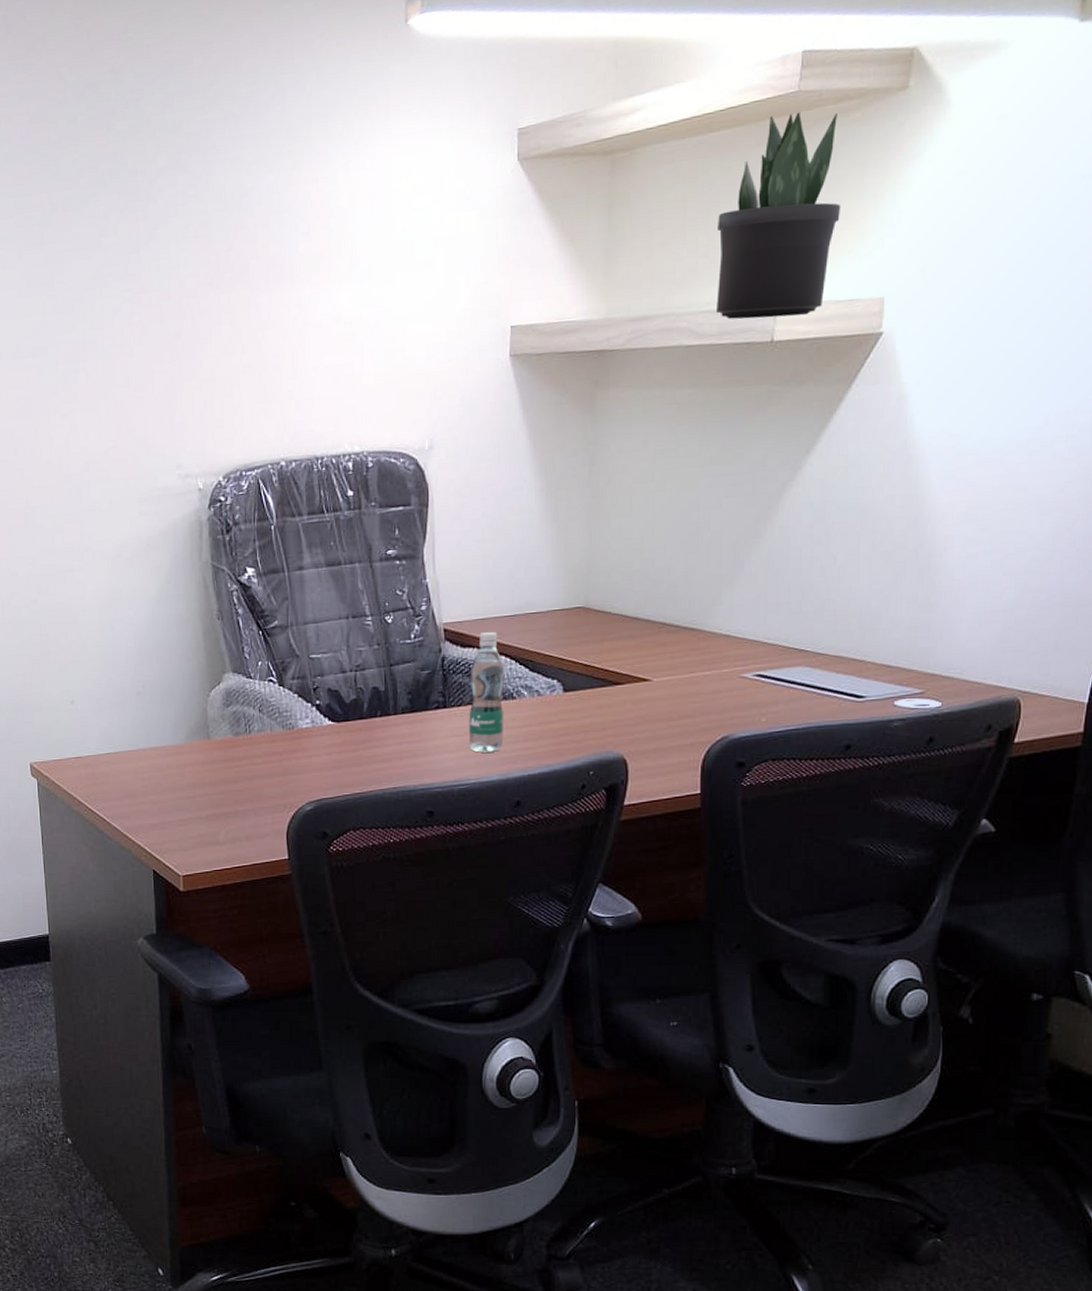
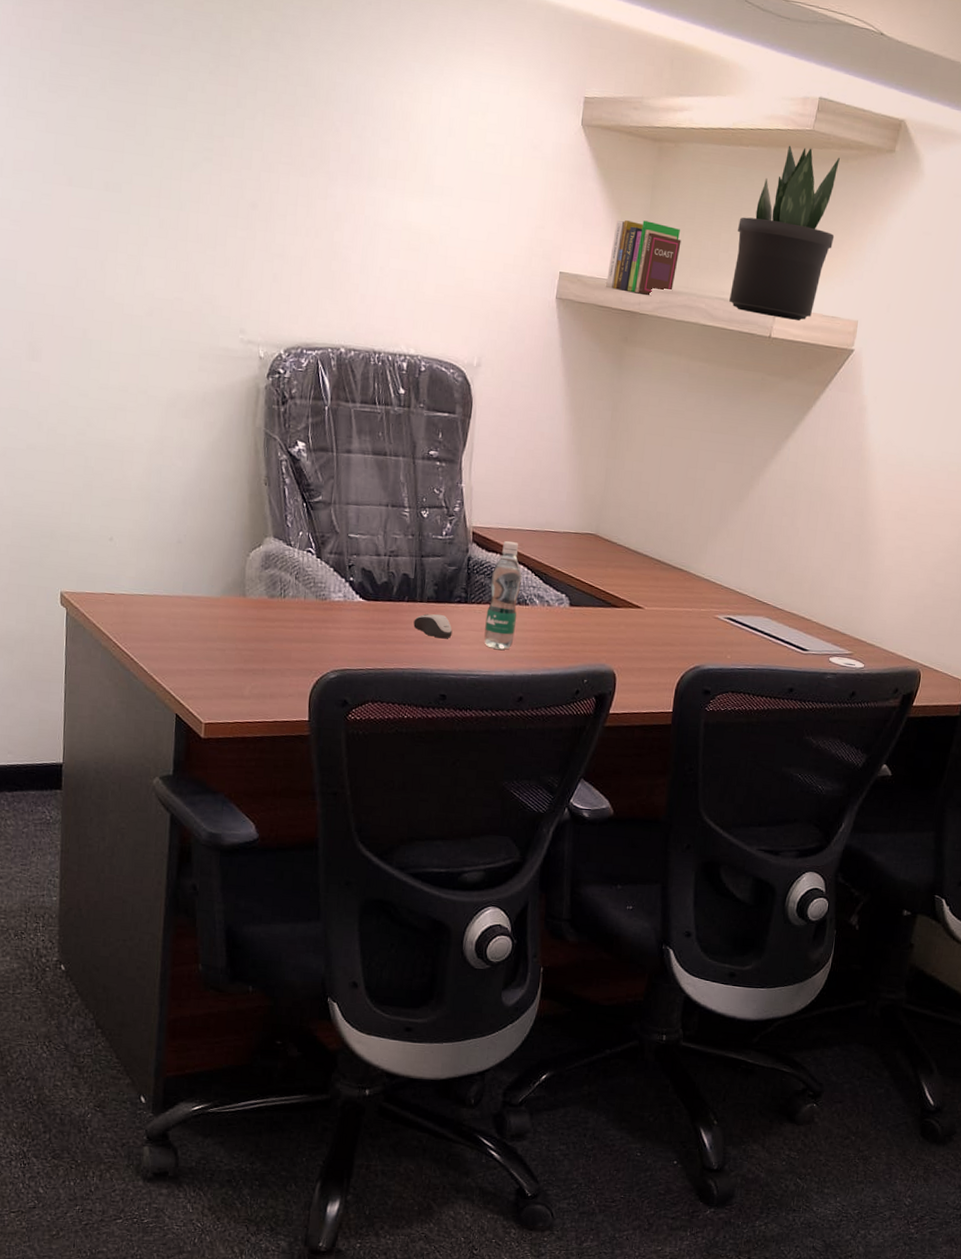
computer mouse: none [389,724,433,750] -> present [413,613,453,639]
books: none [566,244,650,332] -> present [606,220,681,297]

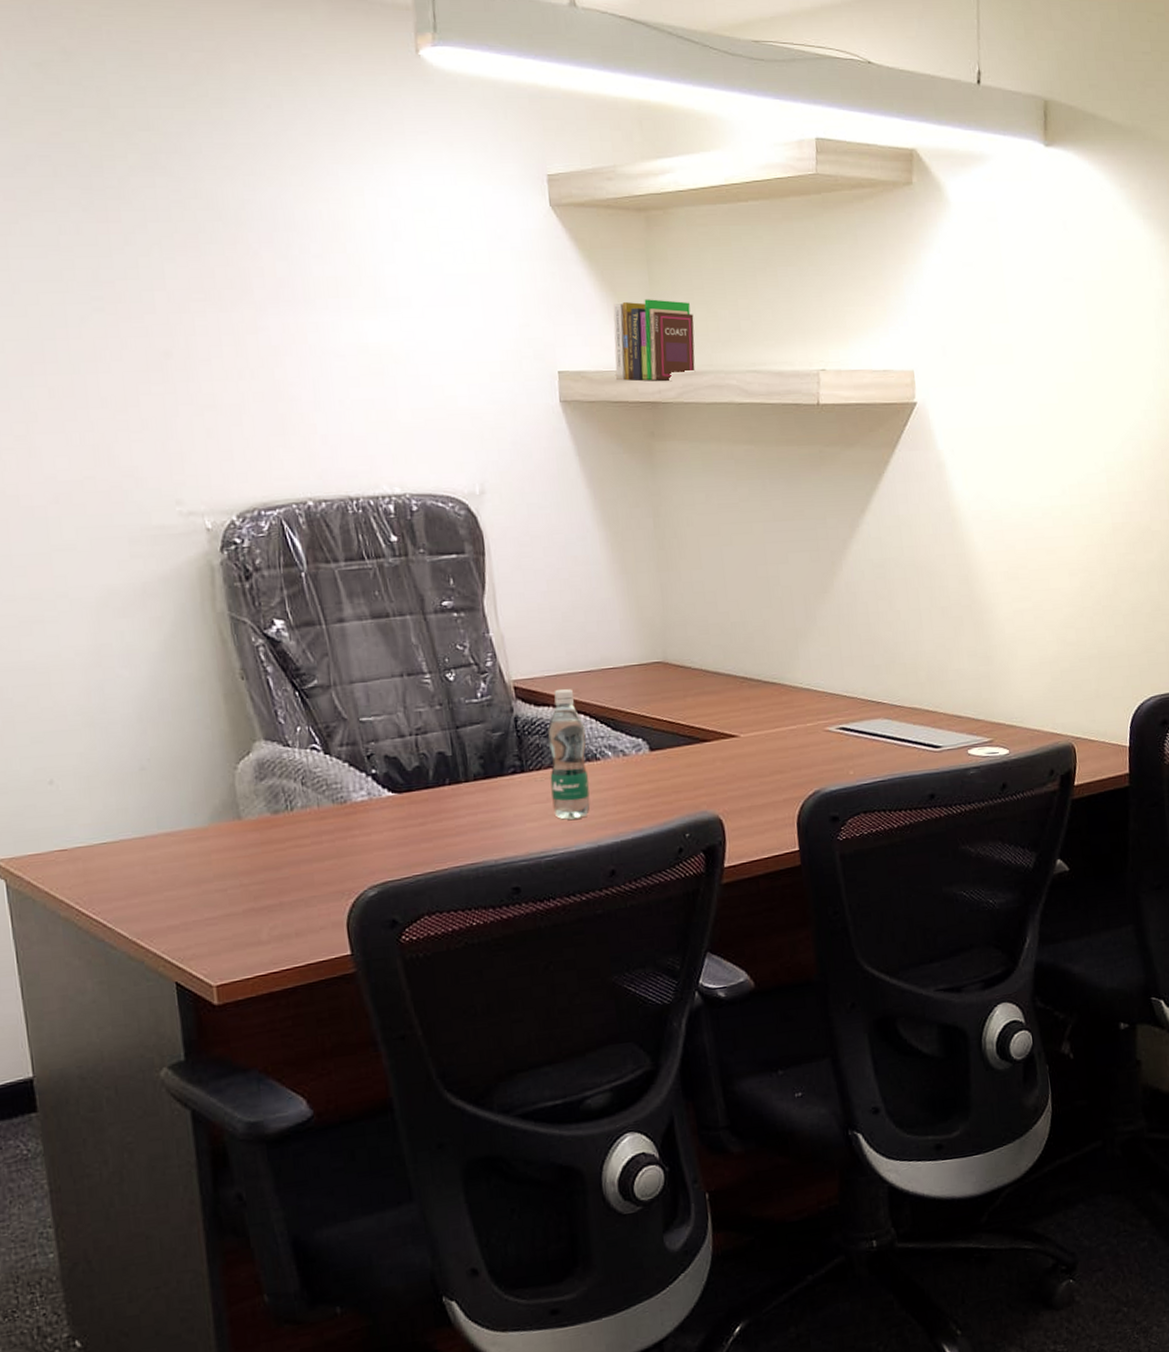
computer mouse: present [413,613,453,639] -> none [462,791,513,821]
planter: present [729,145,840,322] -> none [754,193,867,382]

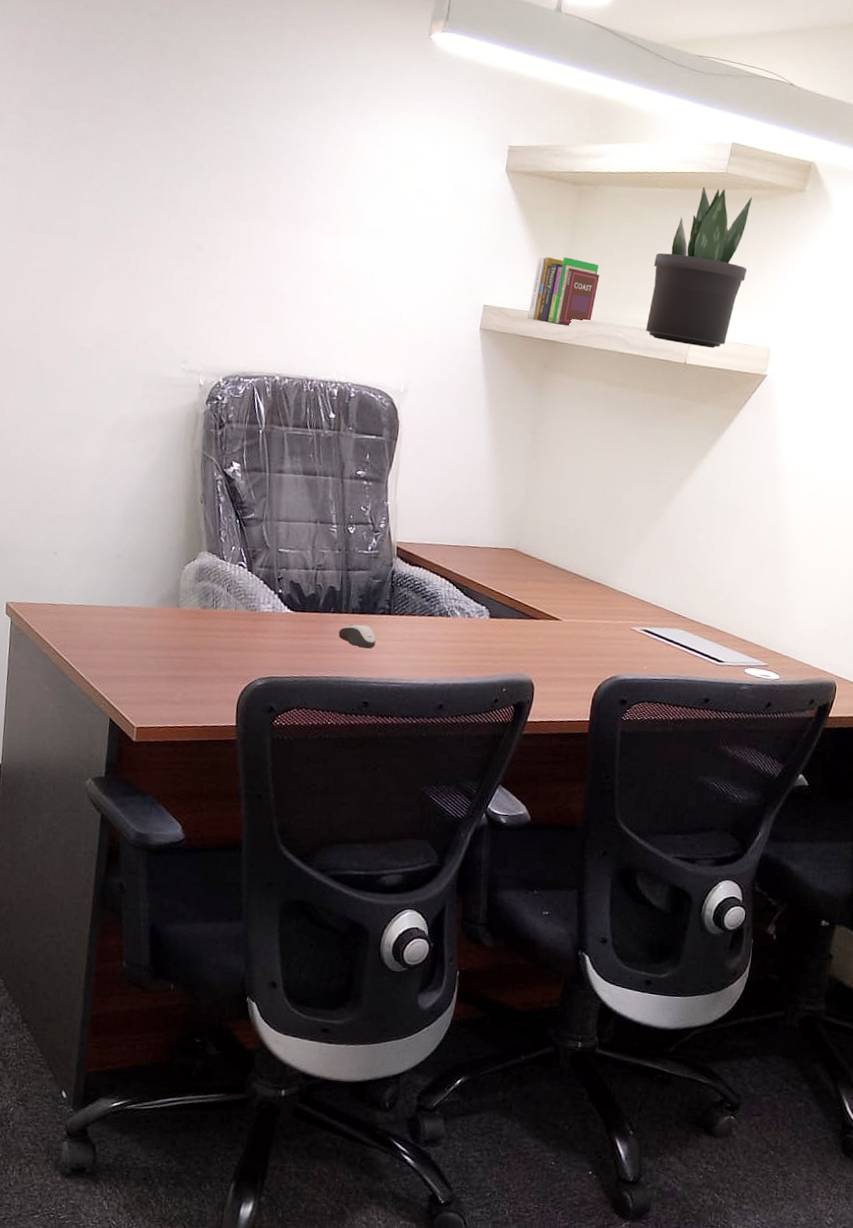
computer mouse: none [462,791,513,821] -> present [338,624,376,648]
bottle: present [547,689,591,820] -> none [406,556,444,660]
planter: none [754,193,867,382] -> present [646,186,752,349]

